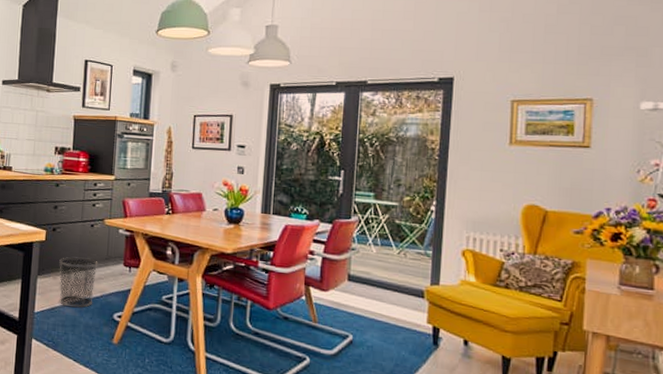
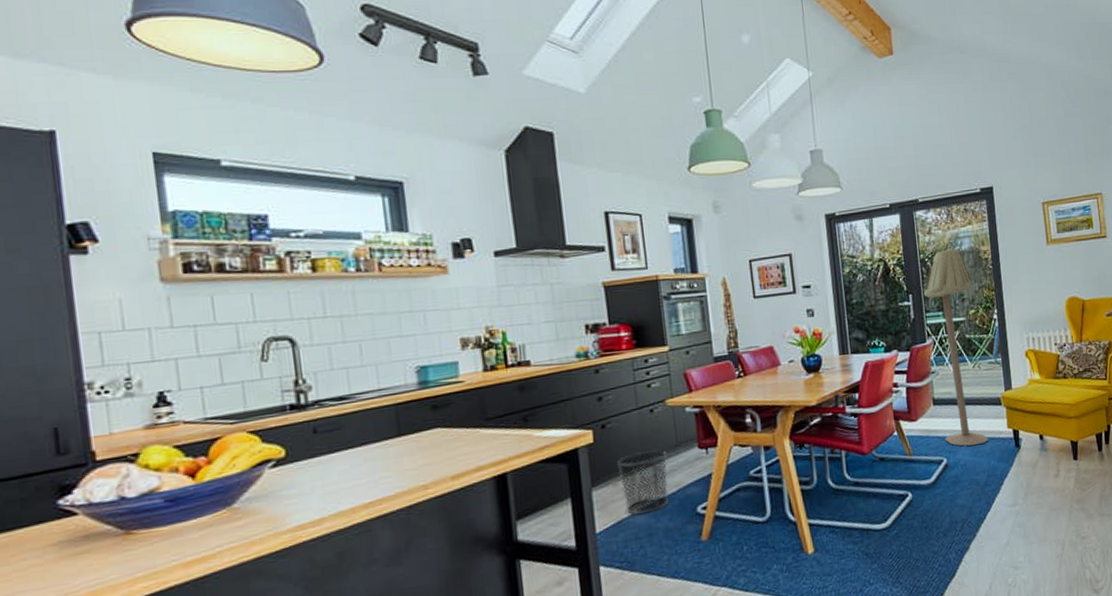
floor lamp: none [355,132,412,331] -> present [924,248,989,447]

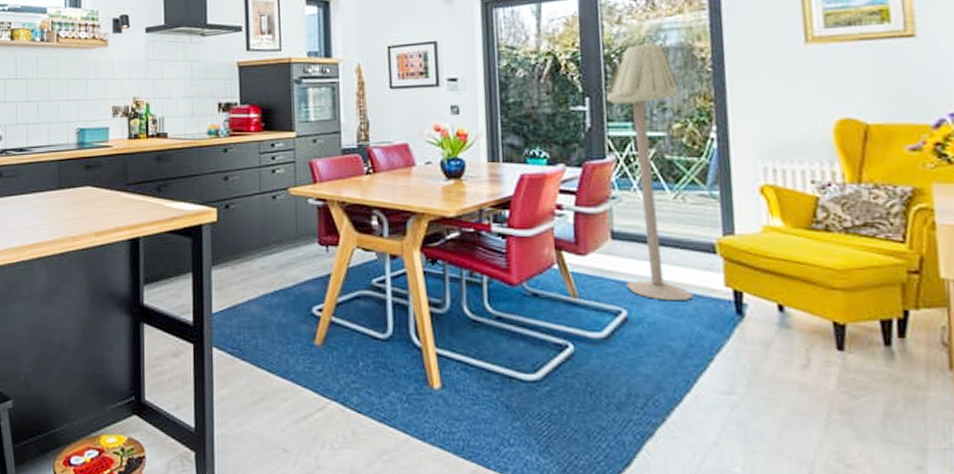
waste bin: present [617,450,669,515] -> none [237,238,286,303]

